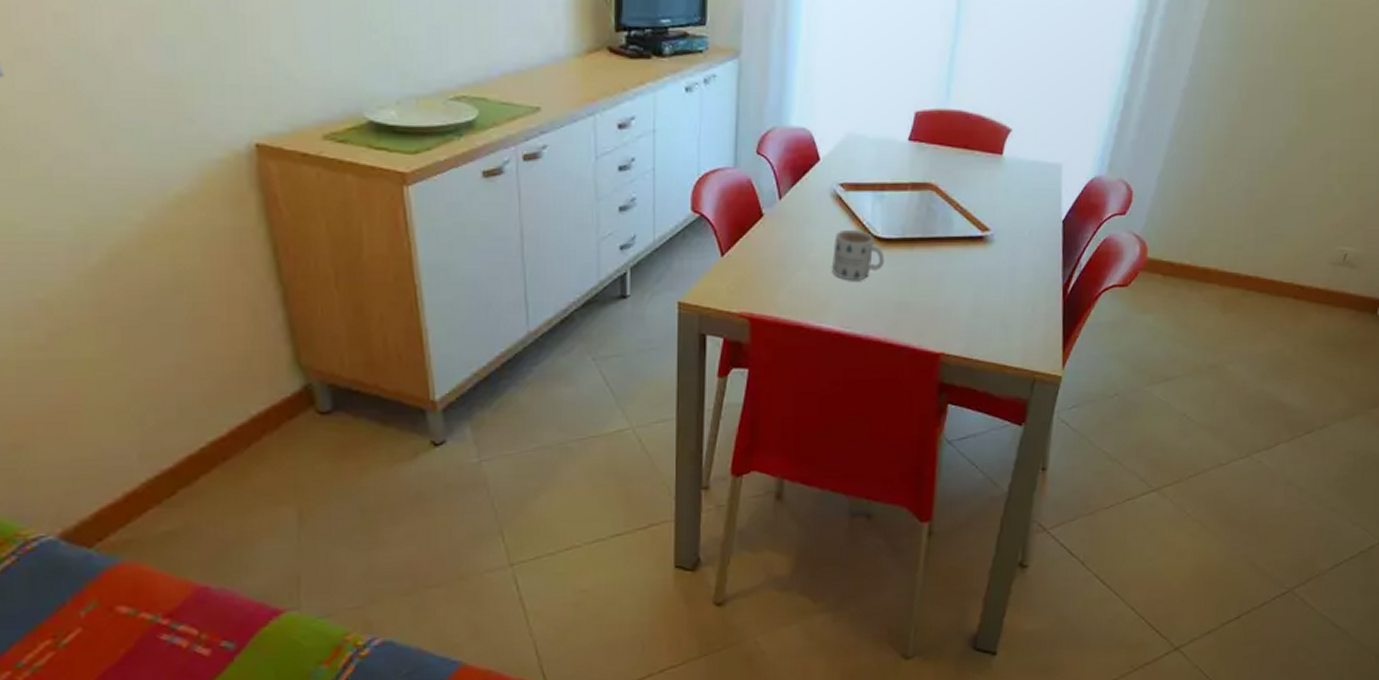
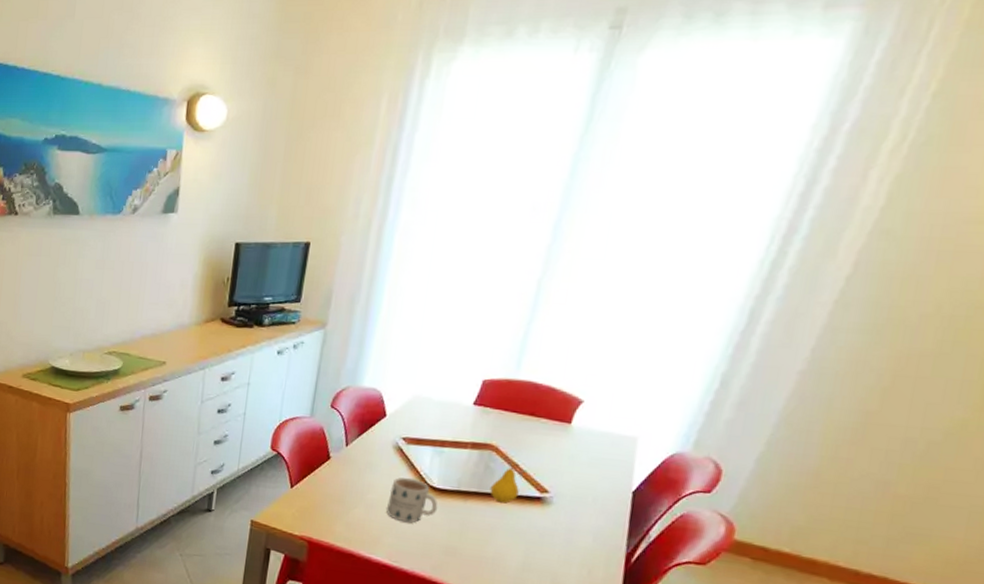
fruit: none [934,202,962,247] -> present [490,463,520,504]

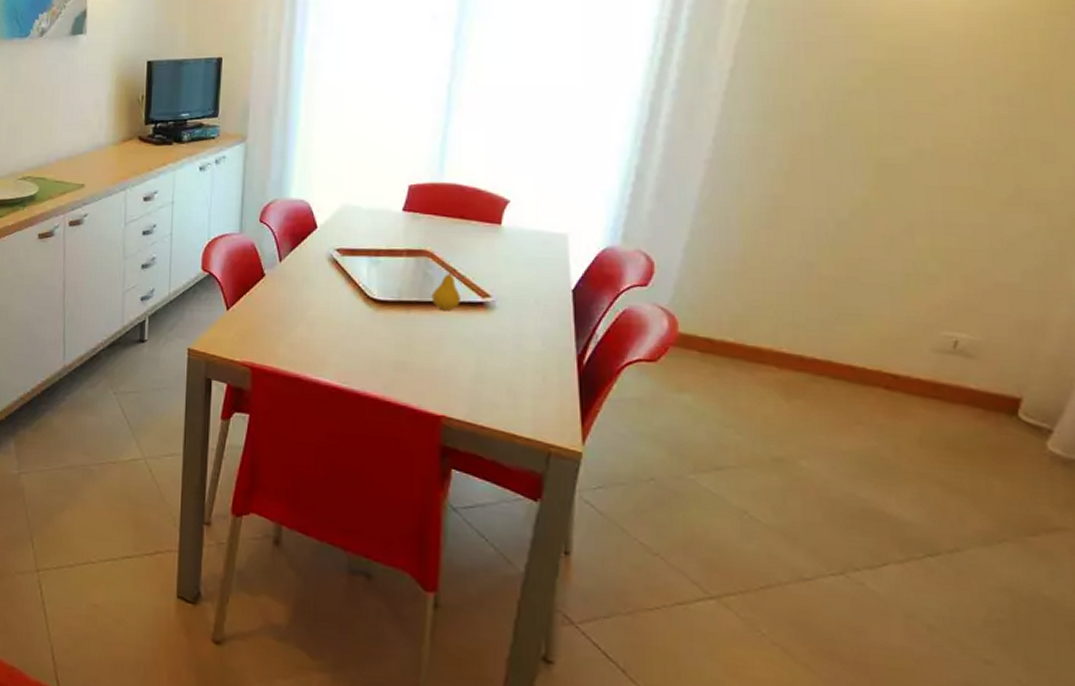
mug: present [387,477,438,523] -> none [329,290,381,339]

